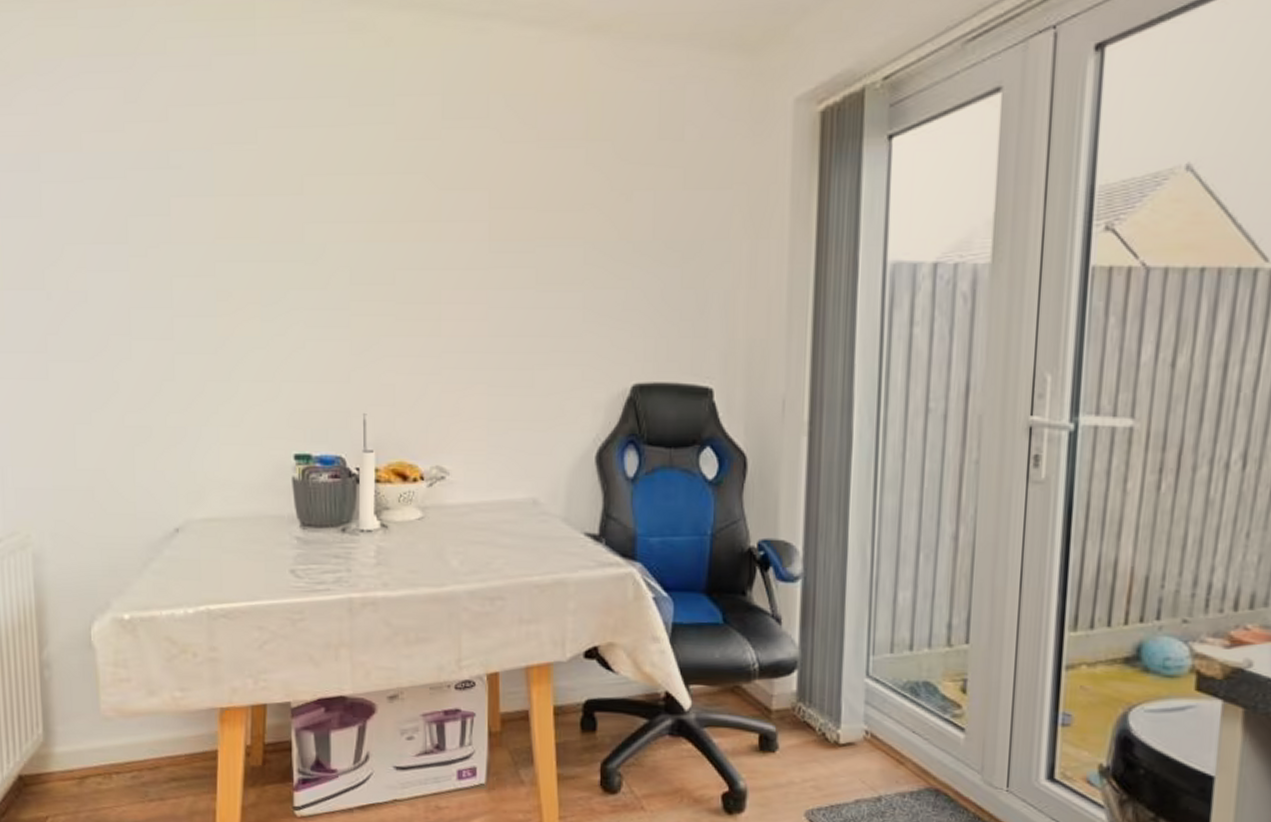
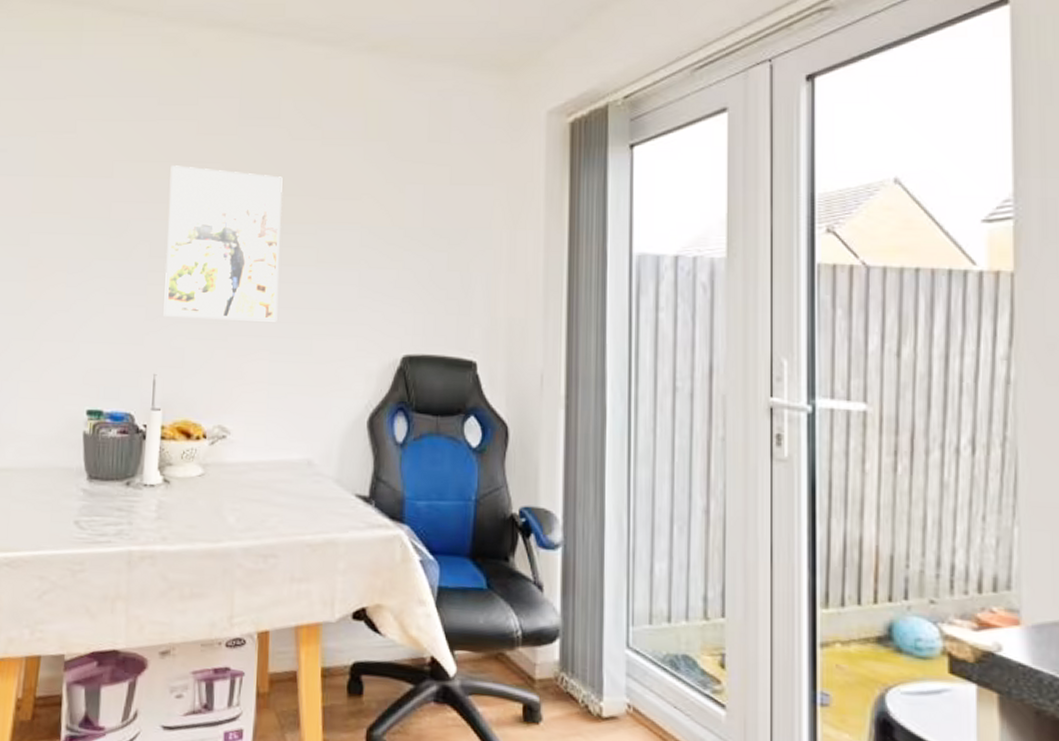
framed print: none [368,178,495,352] -> present [163,165,283,322]

